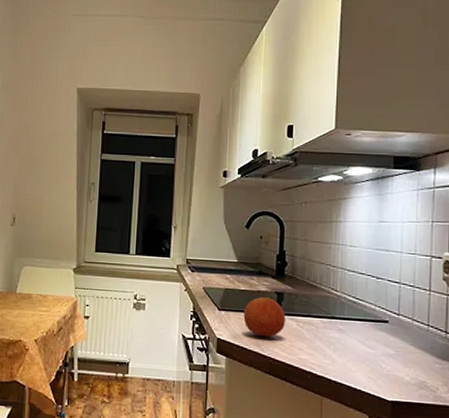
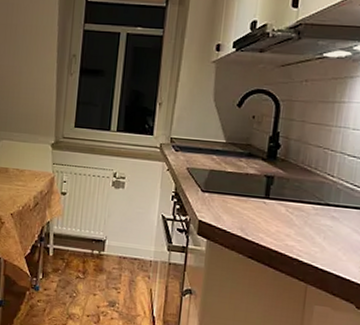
fruit: present [243,296,286,338] -> none [228,179,275,222]

